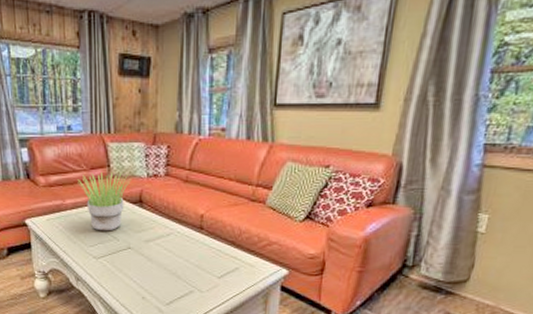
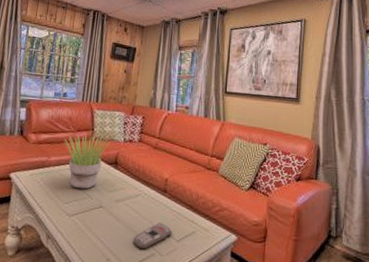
remote control: none [169,261,212,287] -> present [134,223,172,250]

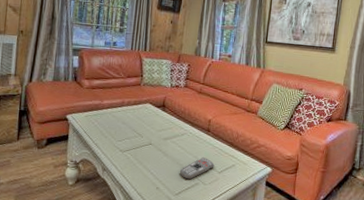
potted plant: present [64,134,110,190] -> none [115,80,158,129]

